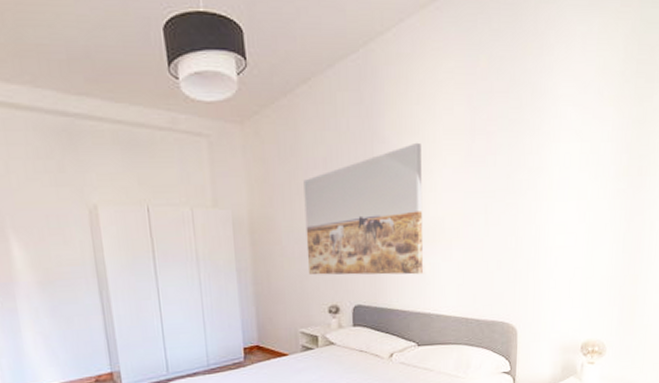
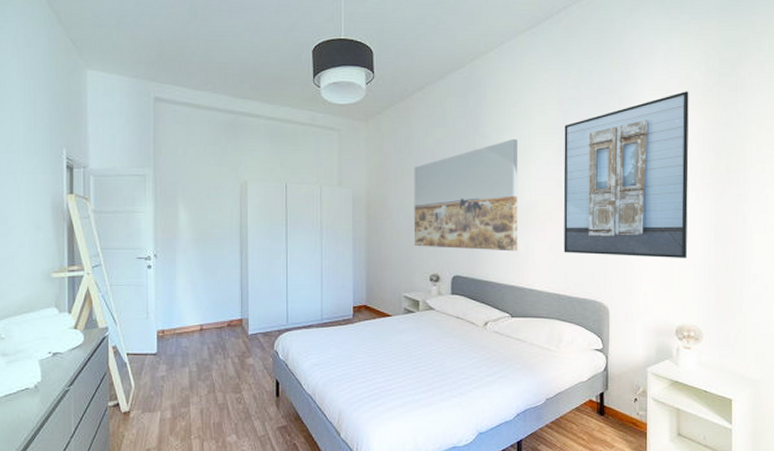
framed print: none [472,82,606,273] -> present [563,91,689,258]

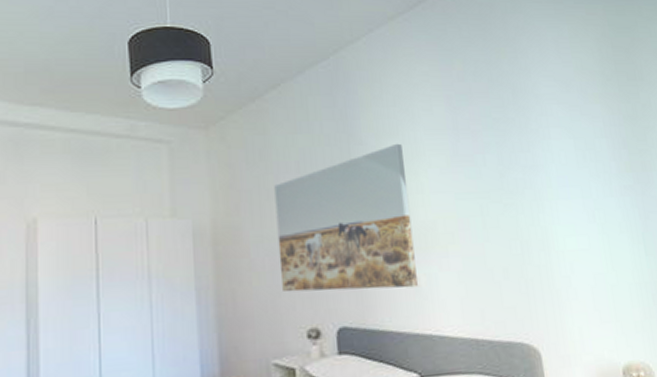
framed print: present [563,91,689,258] -> none [455,81,619,284]

